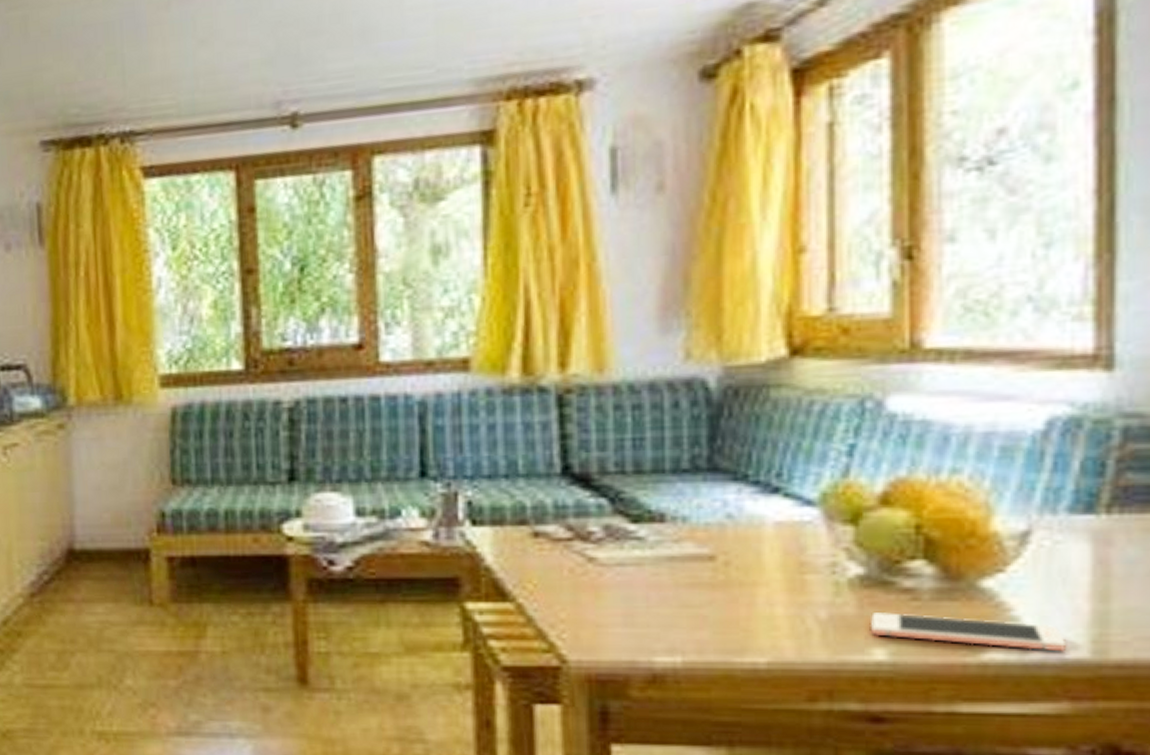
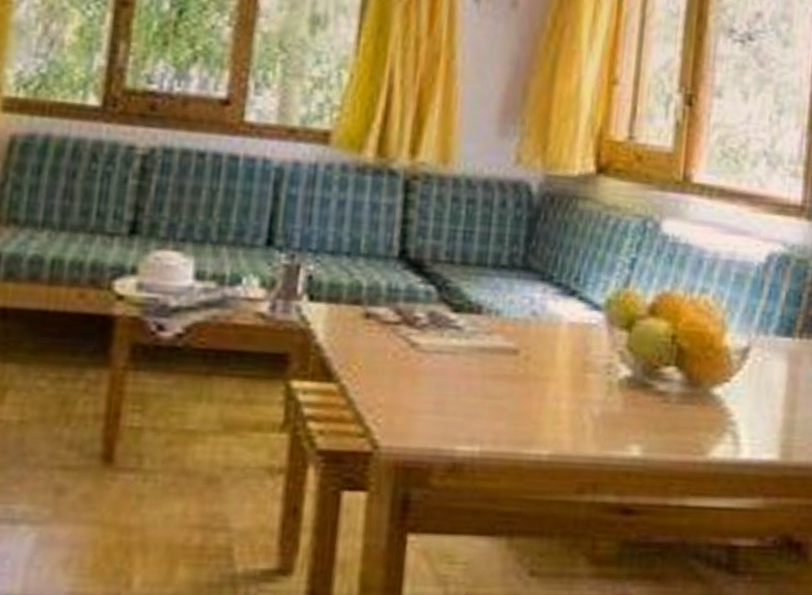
cell phone: present [870,612,1067,652] -> none [630,412,766,454]

